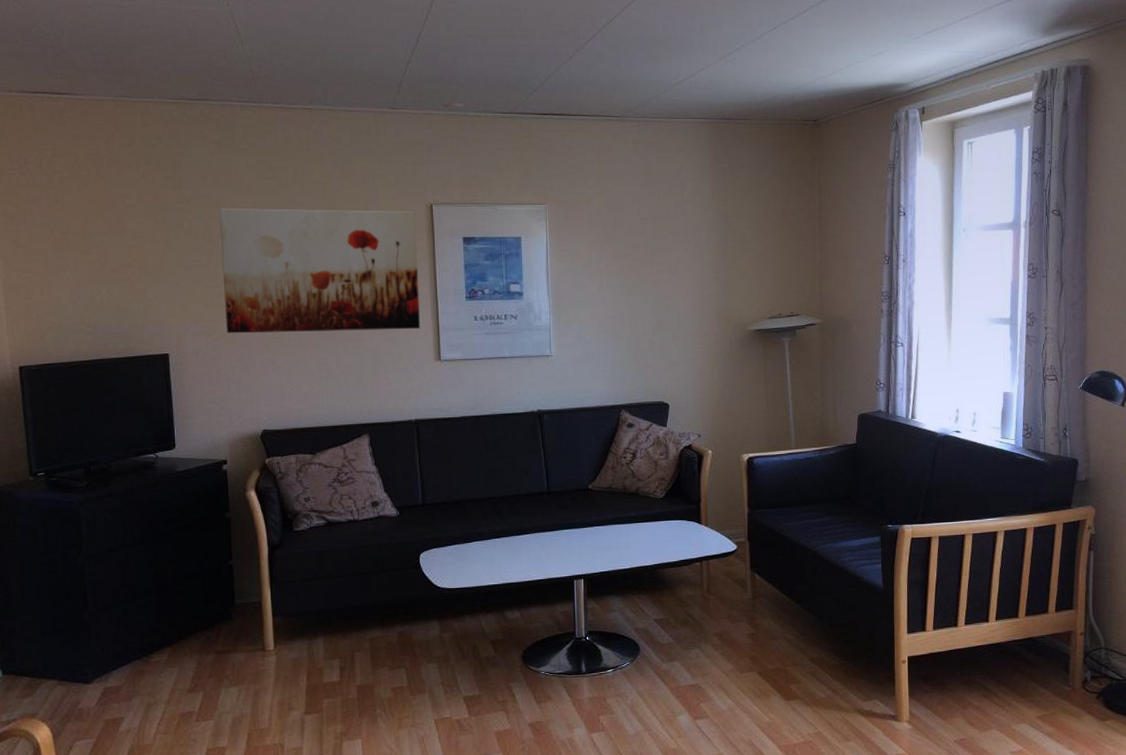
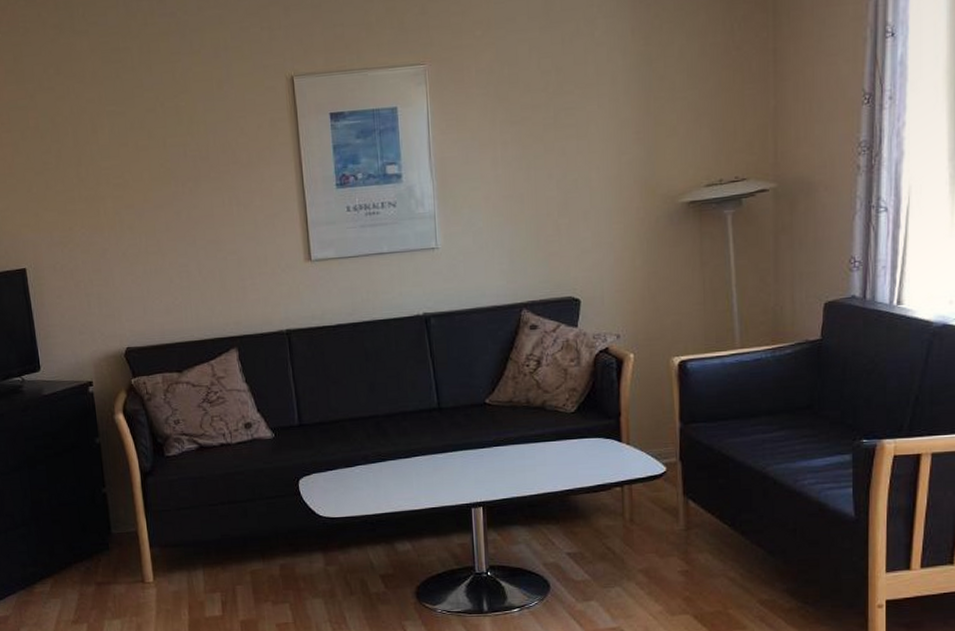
wall art: present [219,208,421,334] -> none [64,87,287,243]

